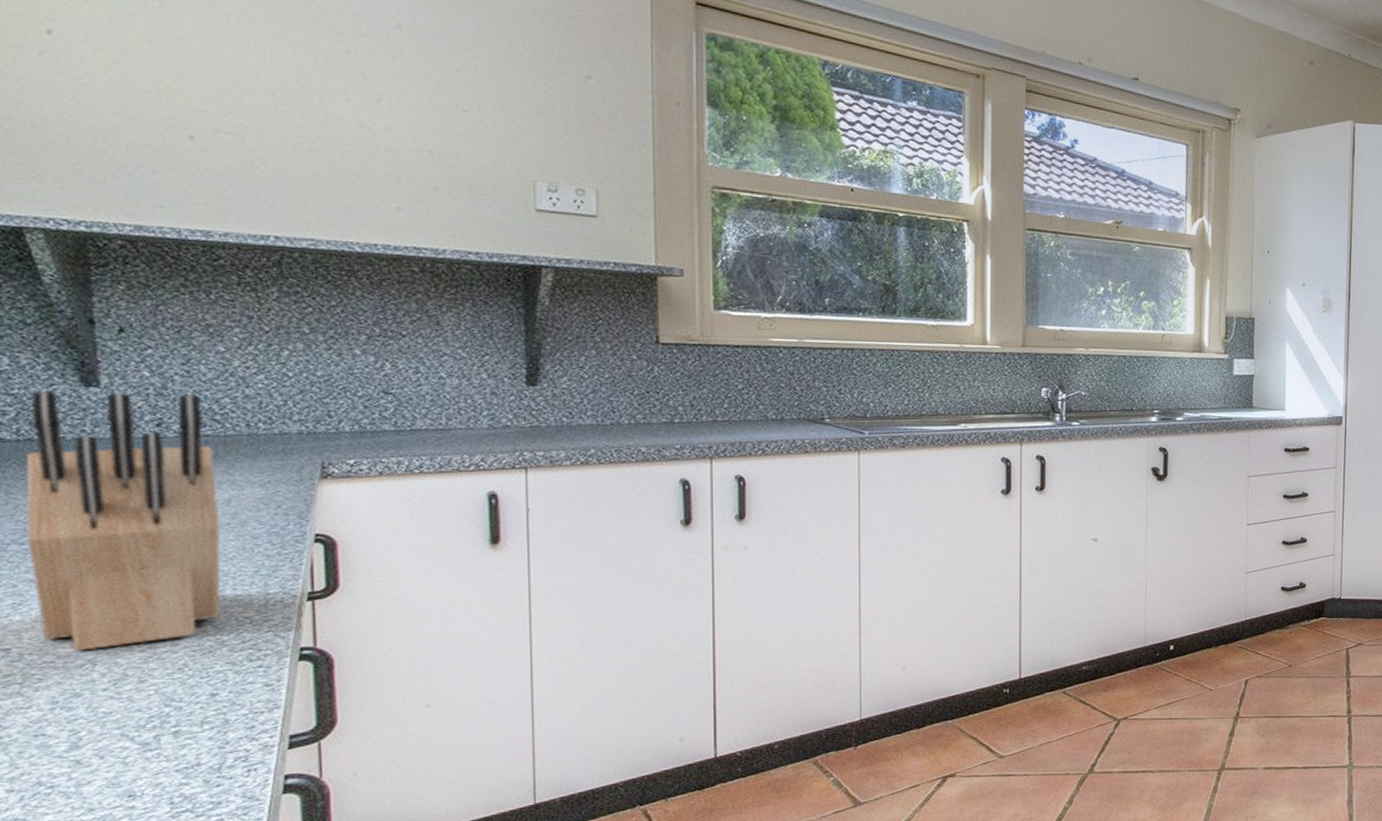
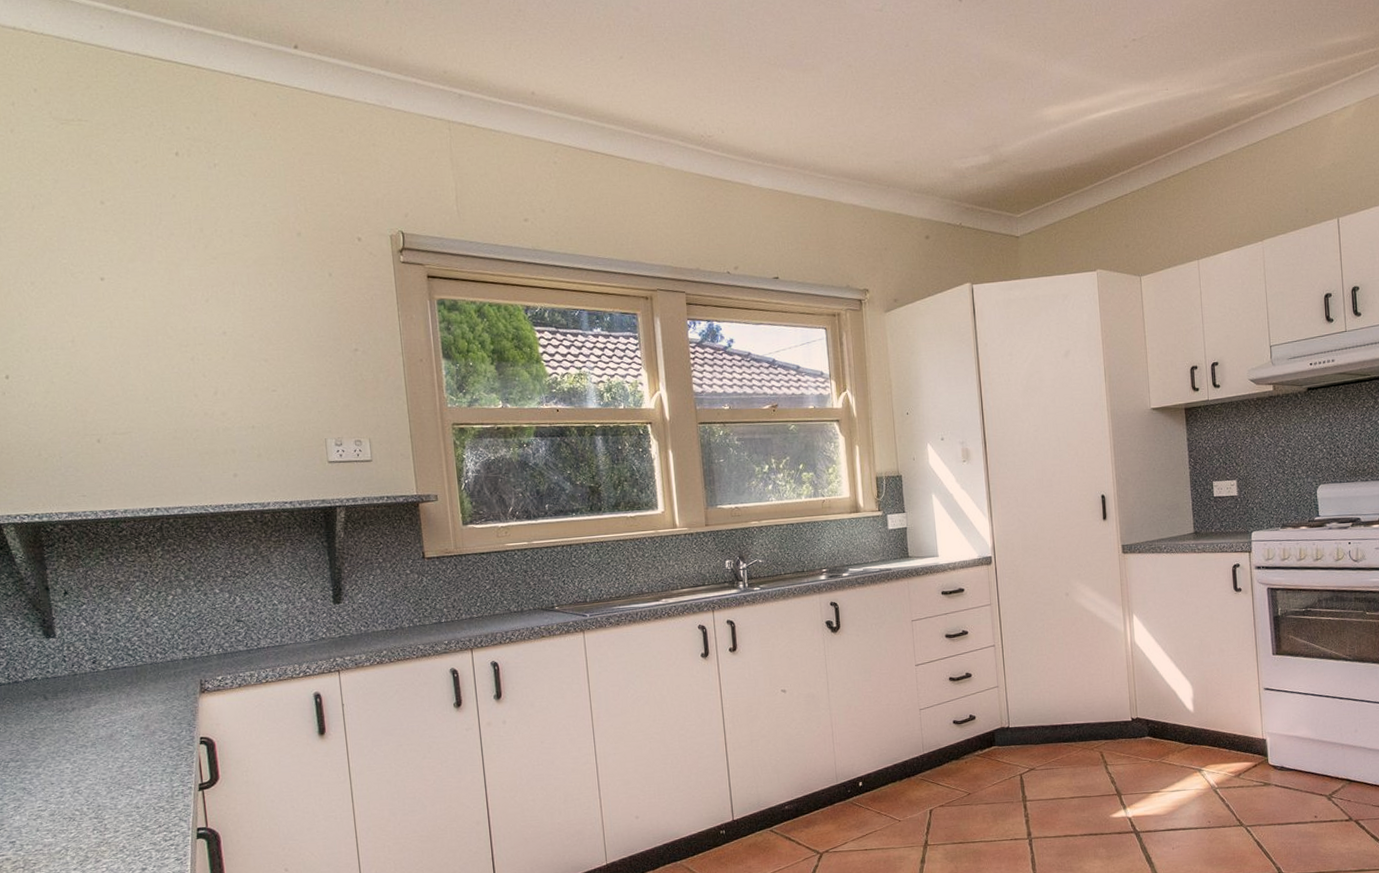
knife block: present [25,391,222,651] -> none [15,636,144,840]

